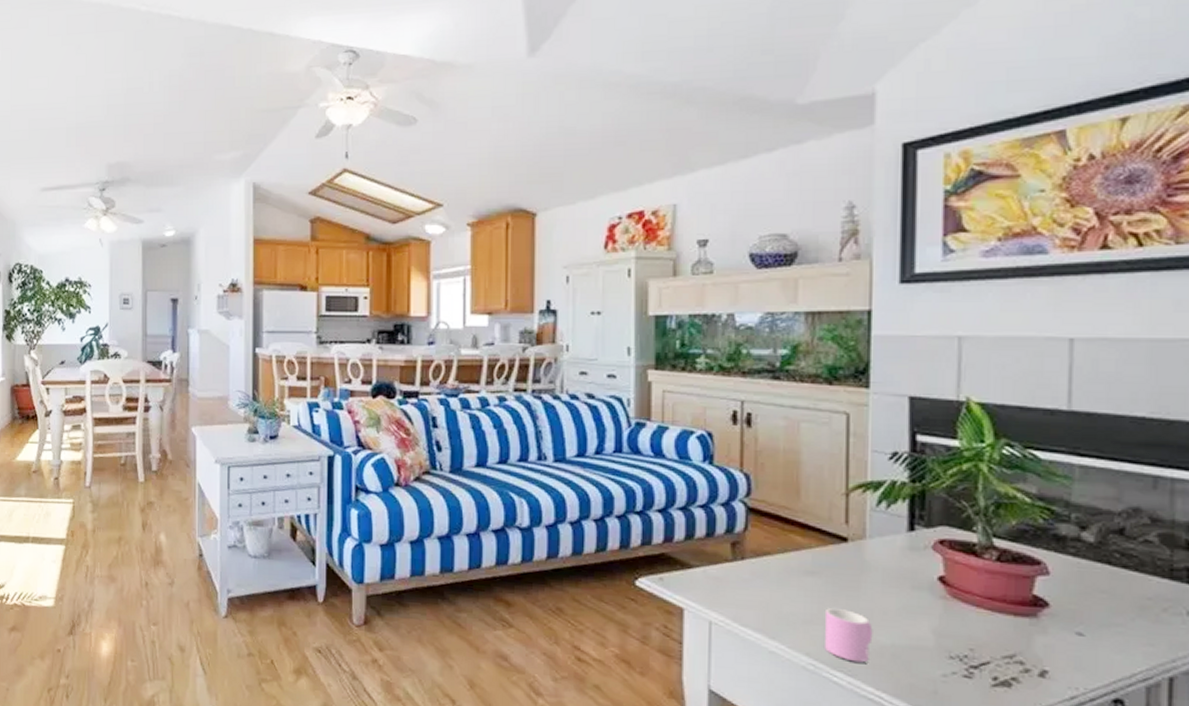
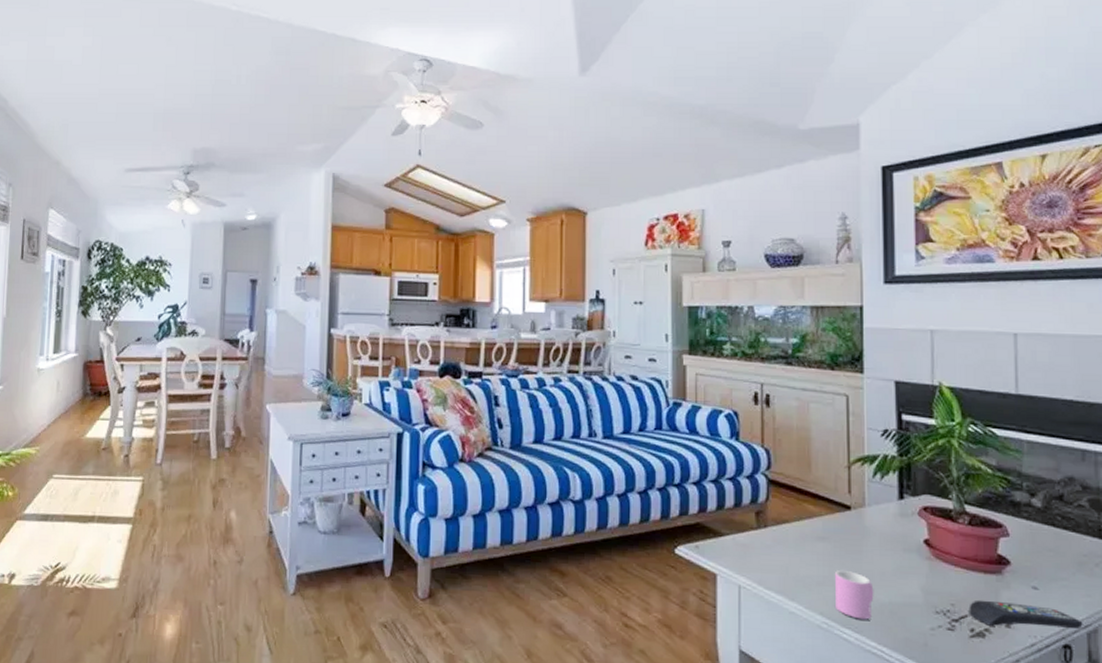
remote control: none [992,645,1141,683] -> present [969,599,1083,630]

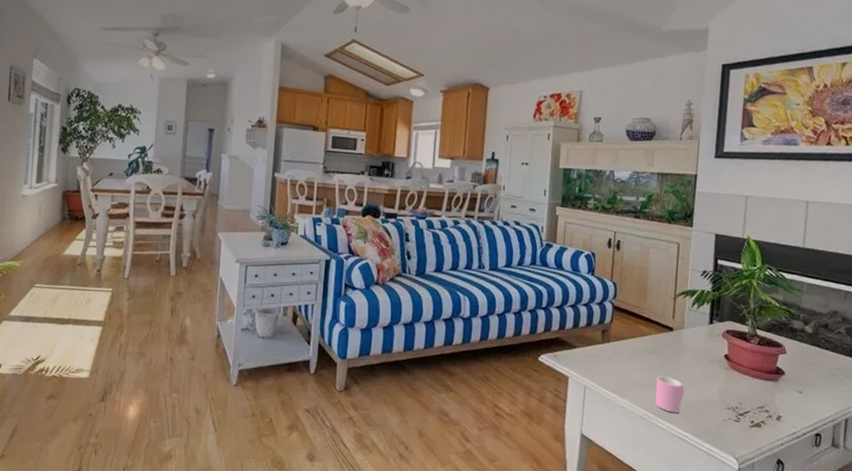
remote control: present [969,599,1083,630] -> none [751,400,831,423]

